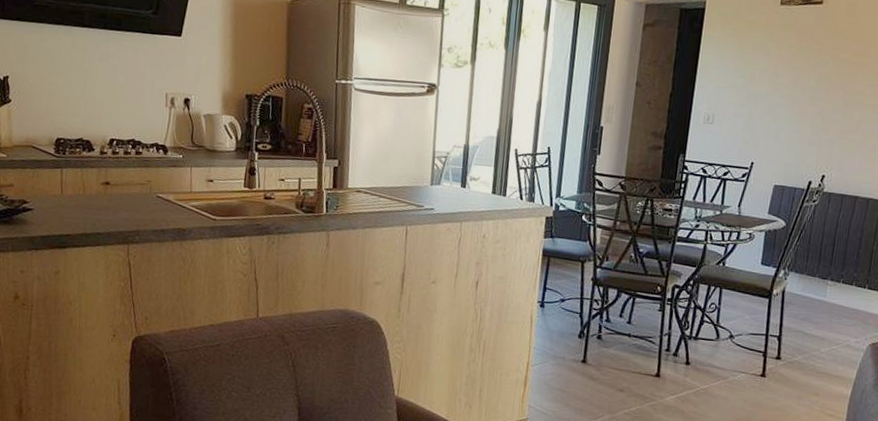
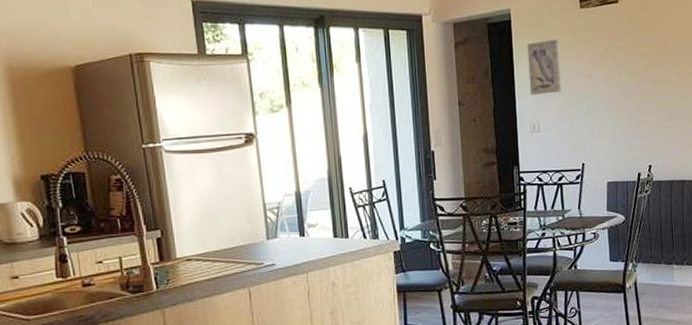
wall art: none [710,32,752,88] -> present [527,38,562,95]

